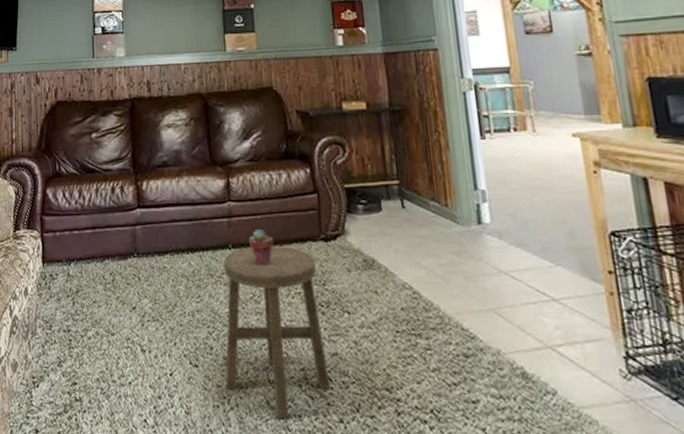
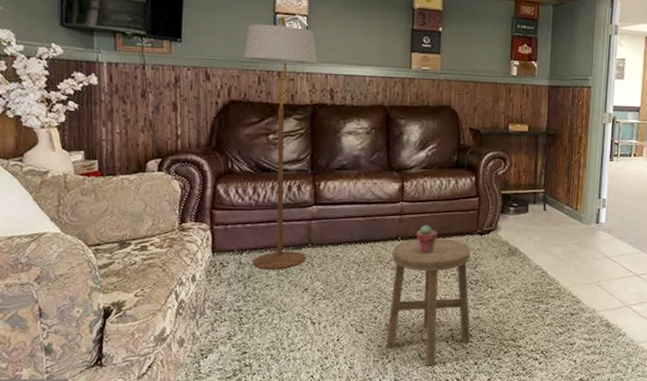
floor lamp: none [68,14,134,283] -> present [244,16,318,270]

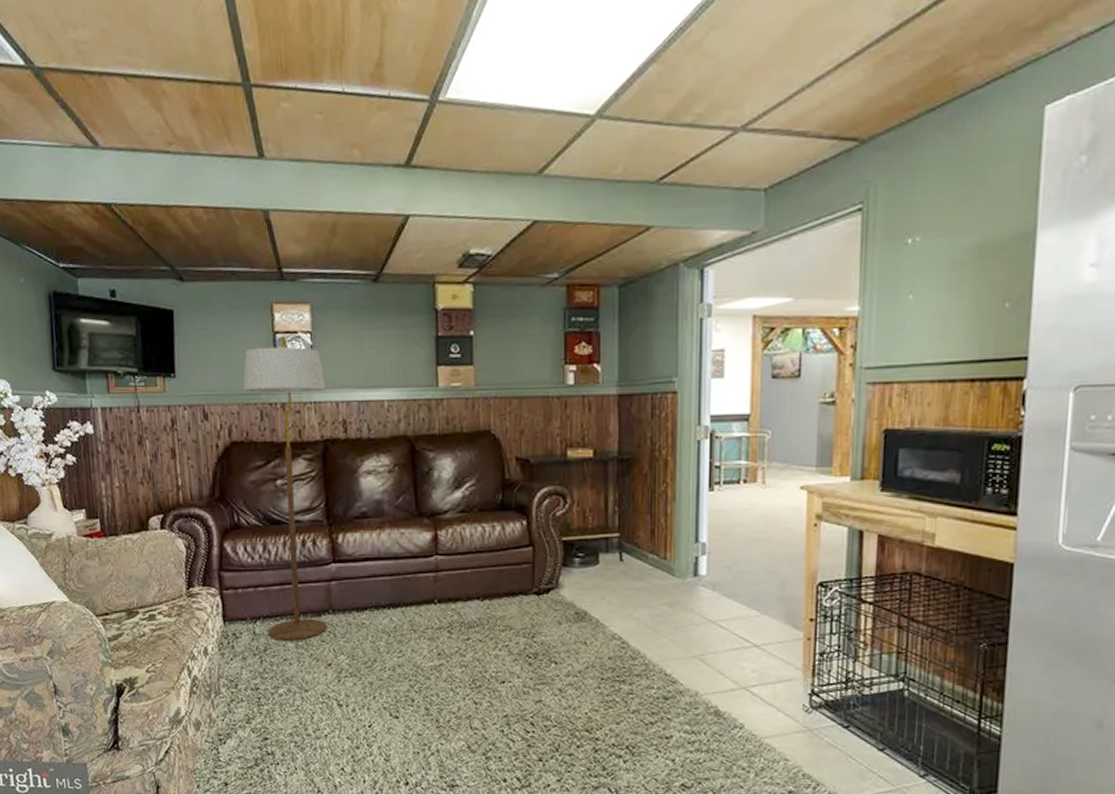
stool: present [385,238,471,366] -> none [426,600,532,761]
potted succulent: present [416,225,438,253] -> none [455,584,483,619]

